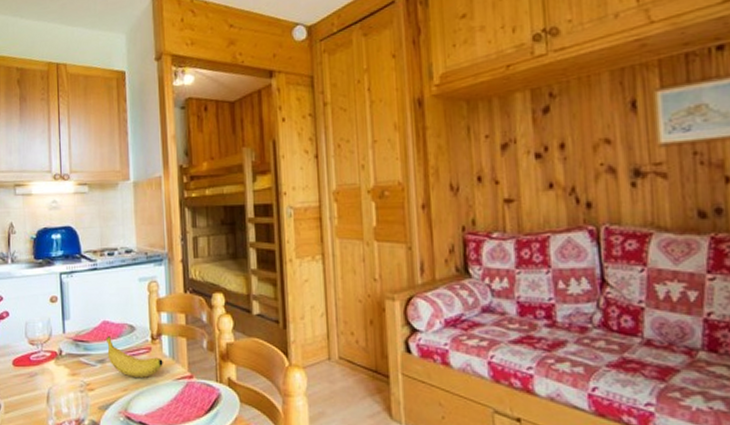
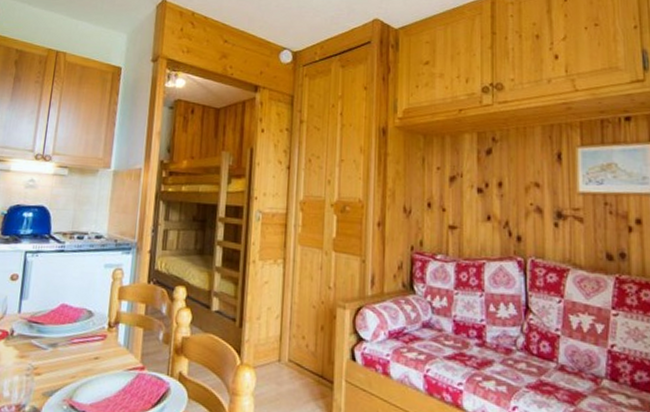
fruit: present [105,335,163,378] -> none [60,319,117,366]

